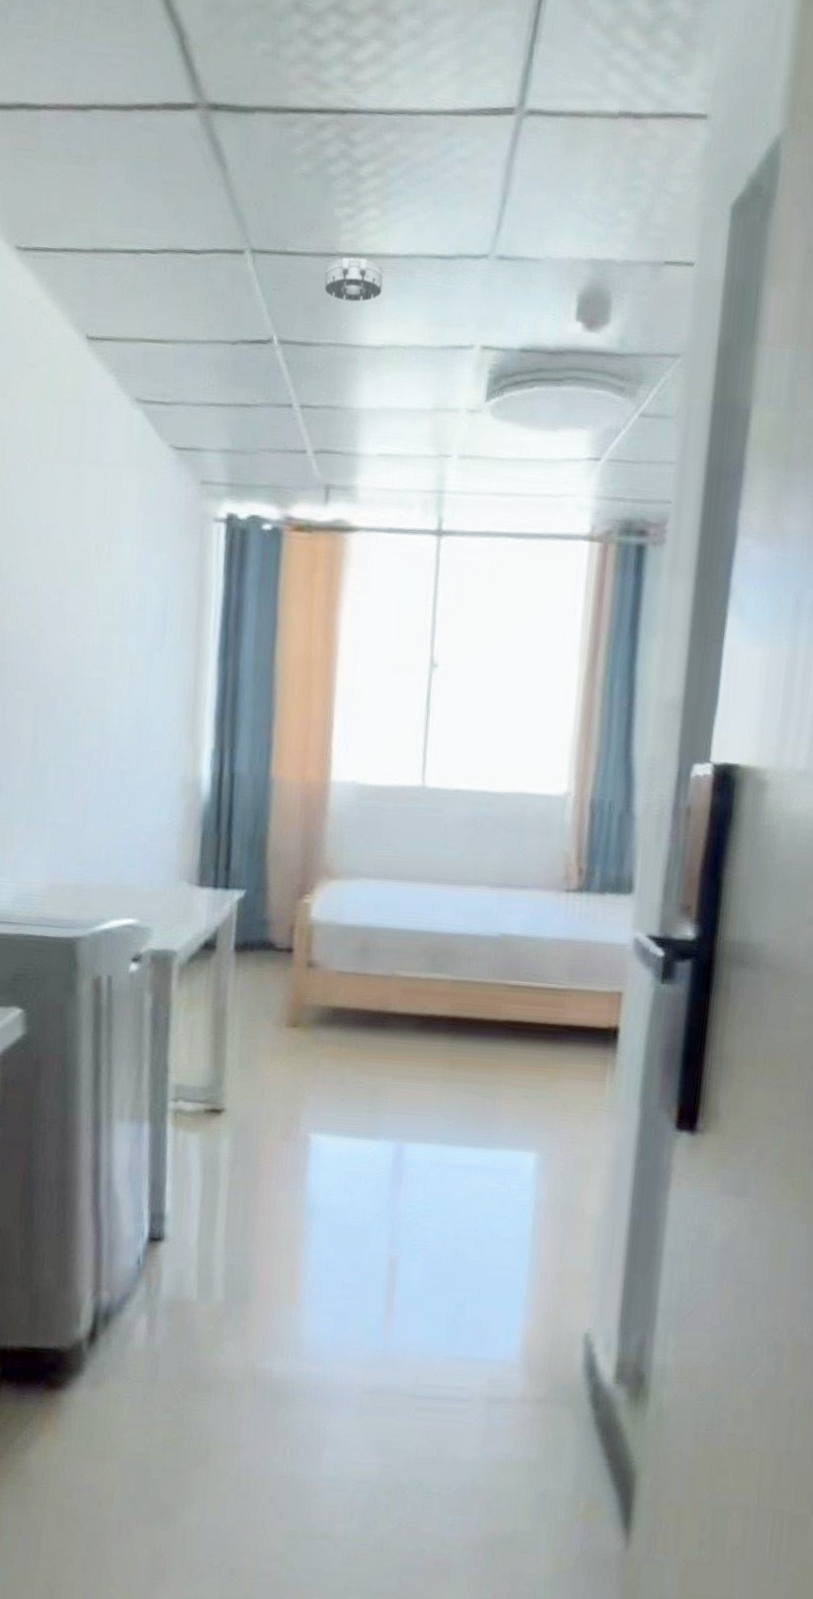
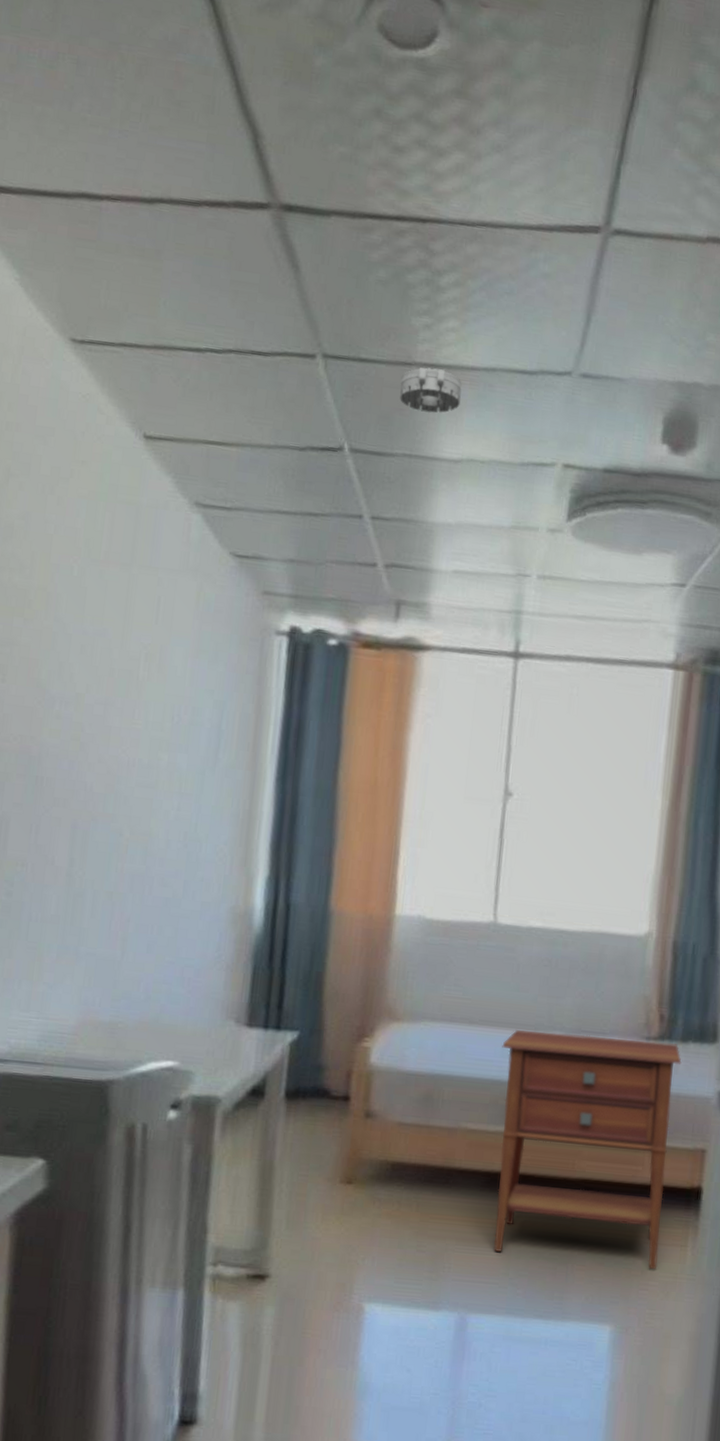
nightstand: none [427,885,599,1103] -> present [494,1030,682,1270]

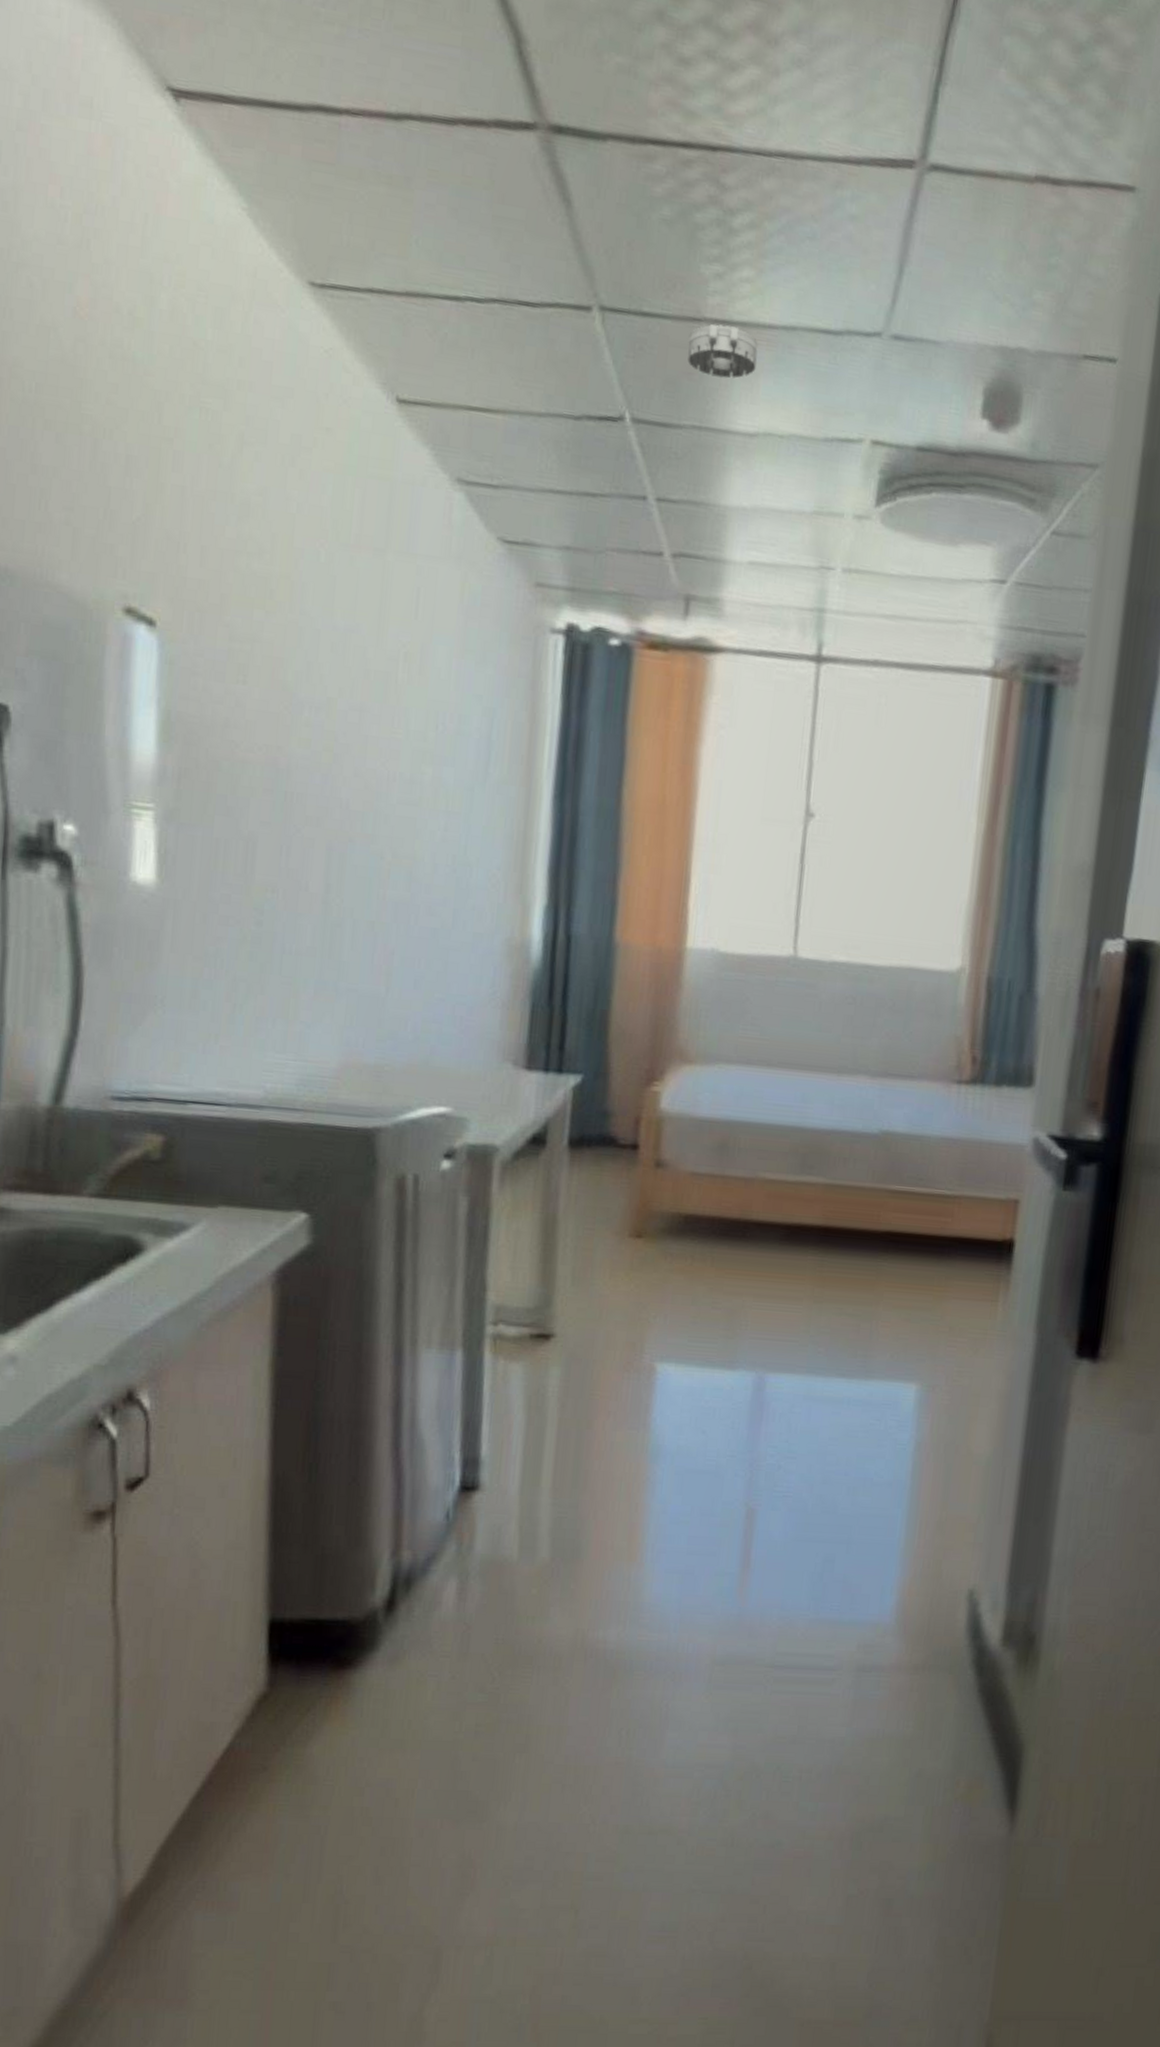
nightstand: present [494,1030,682,1270] -> none [794,1073,995,1326]

